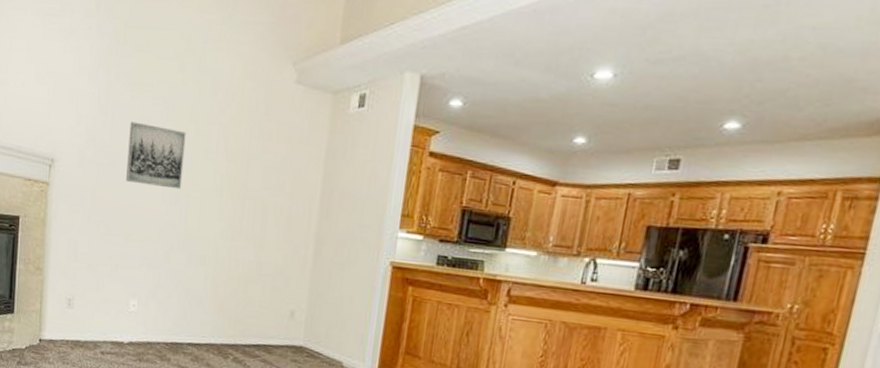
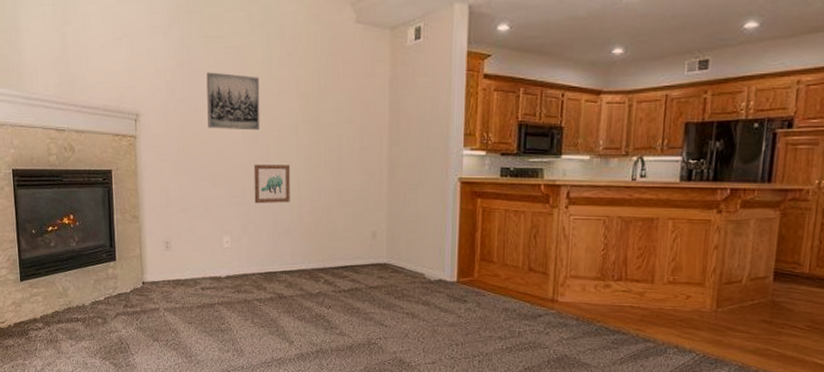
wall art: none [167,225,209,270] -> present [253,164,290,204]

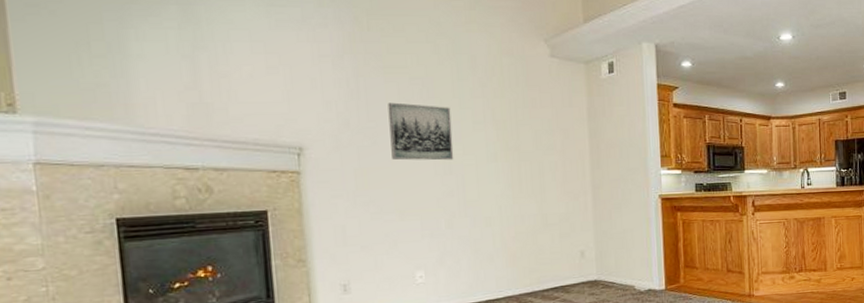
wall art: present [253,164,290,204] -> none [448,192,492,235]

